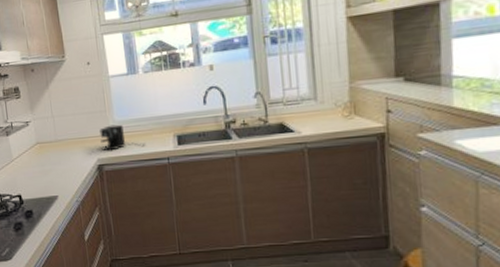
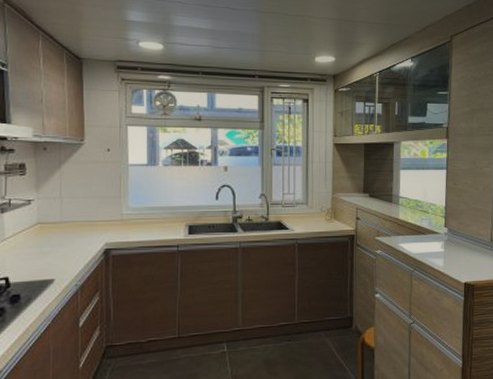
coffee maker: present [99,124,145,151] -> none [111,211,157,236]

